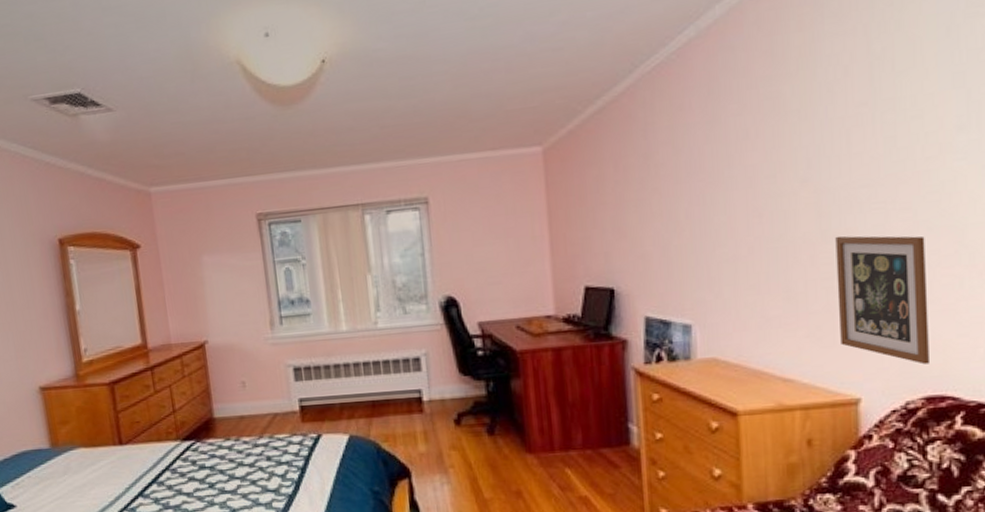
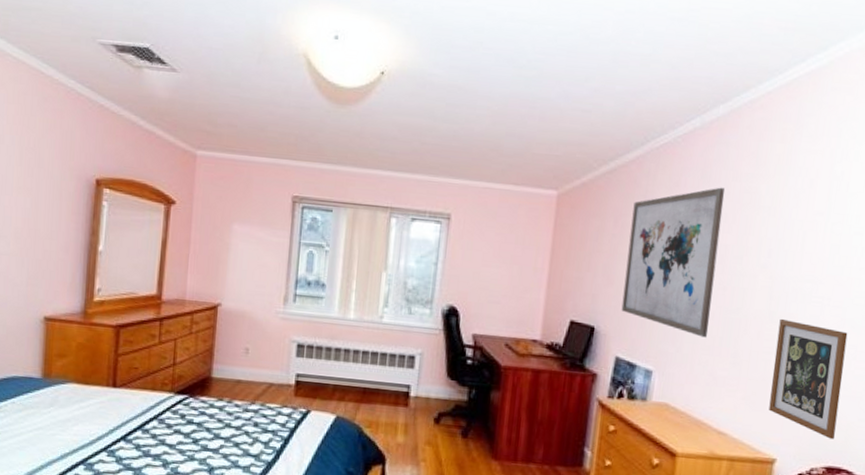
wall art: none [633,99,749,276] -> present [621,187,725,338]

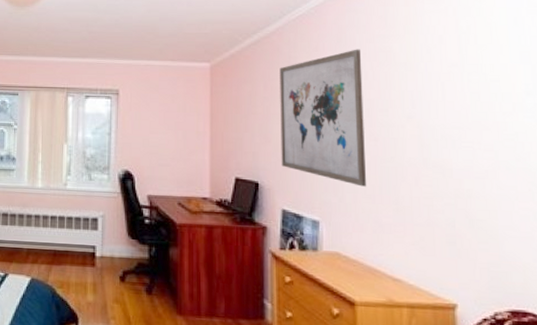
picture frame: present [769,318,848,440] -> none [434,164,512,282]

